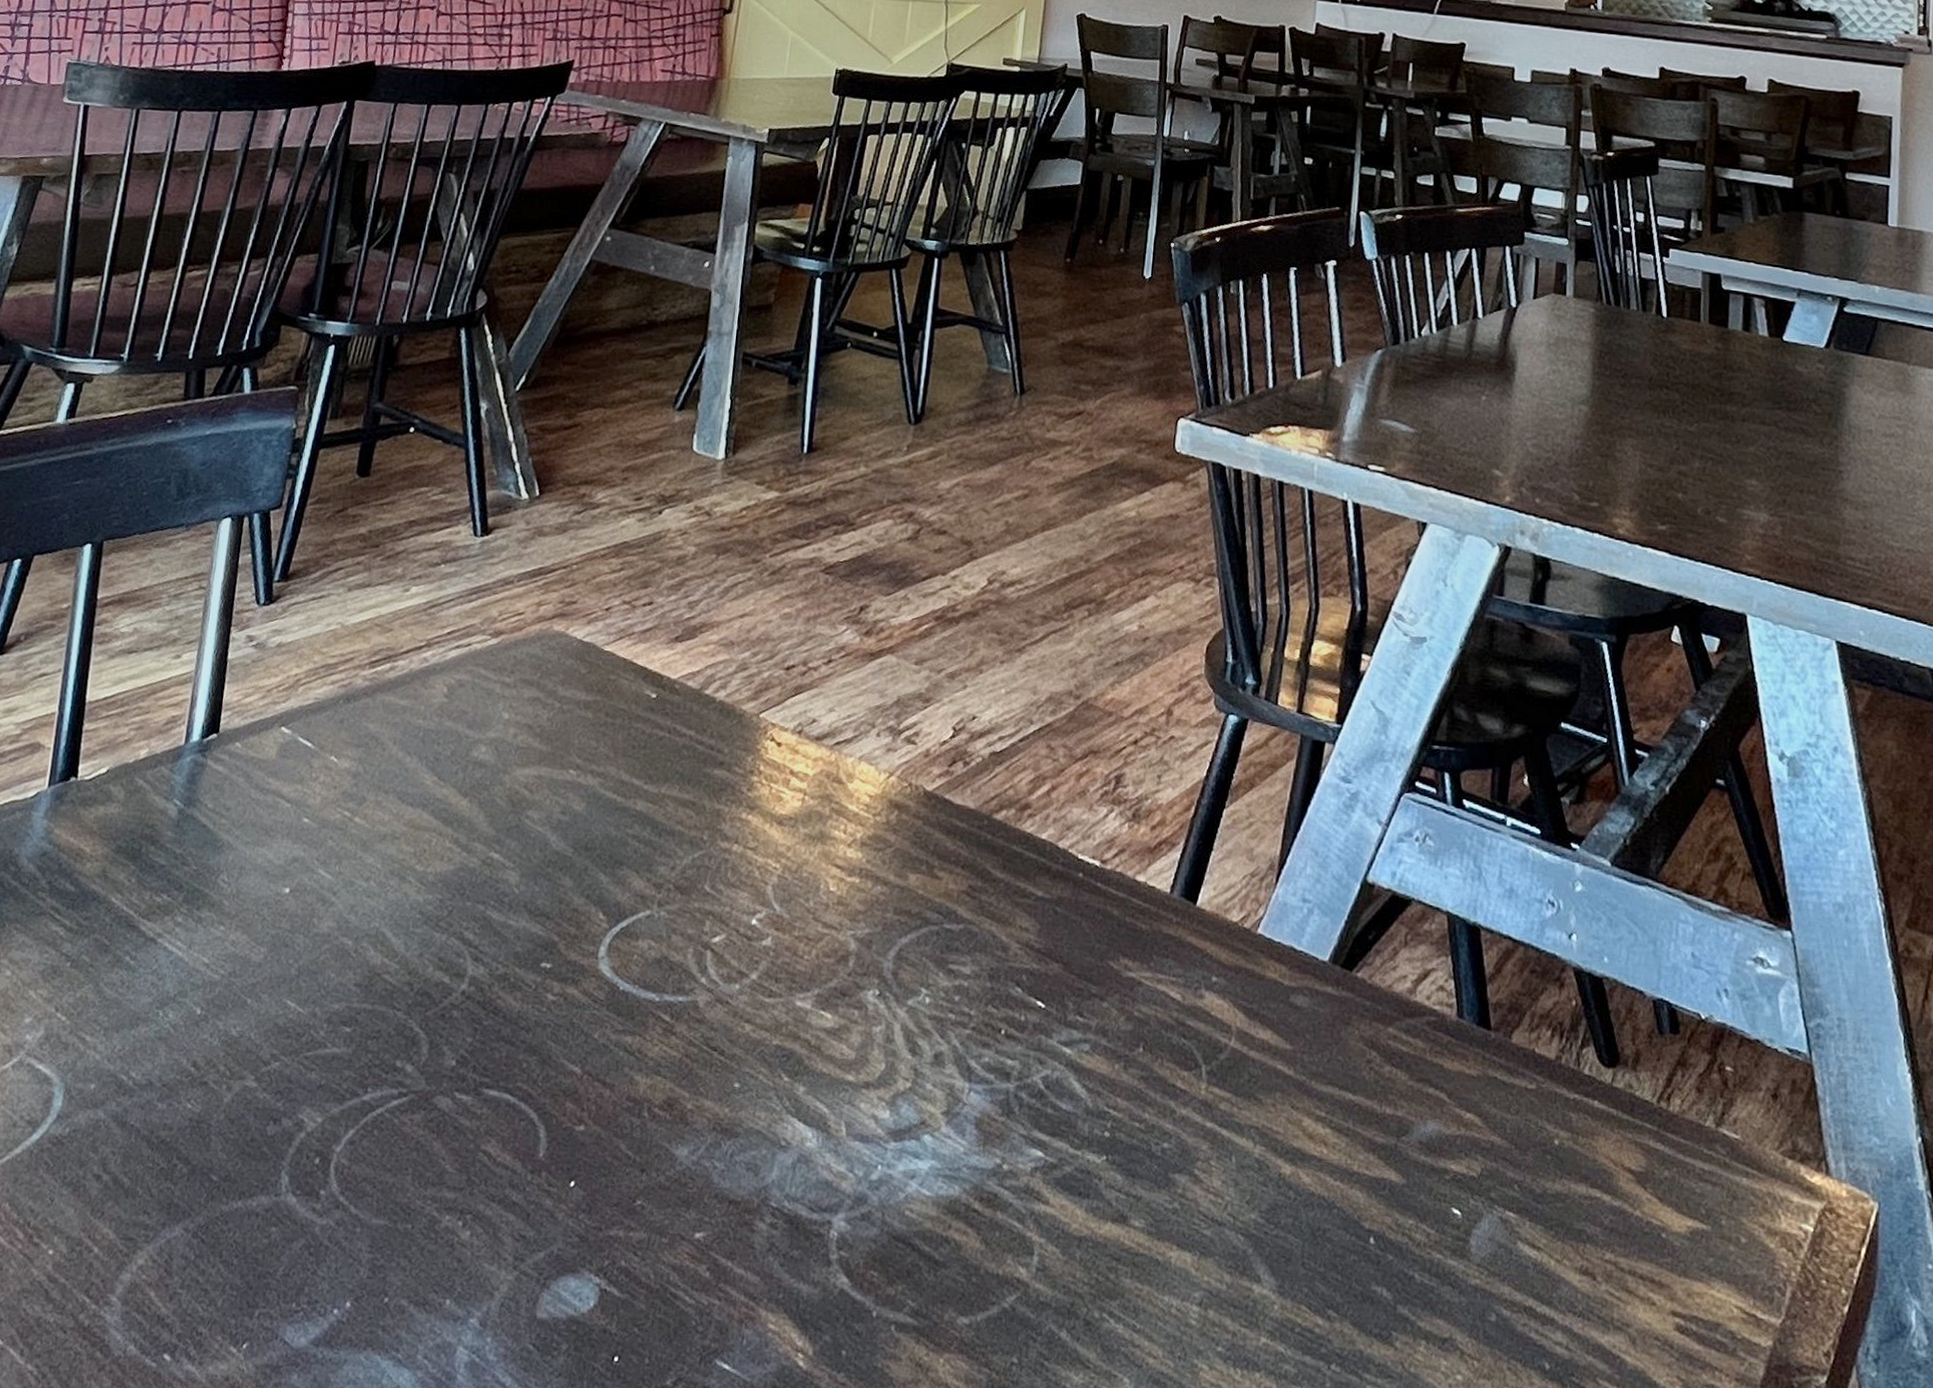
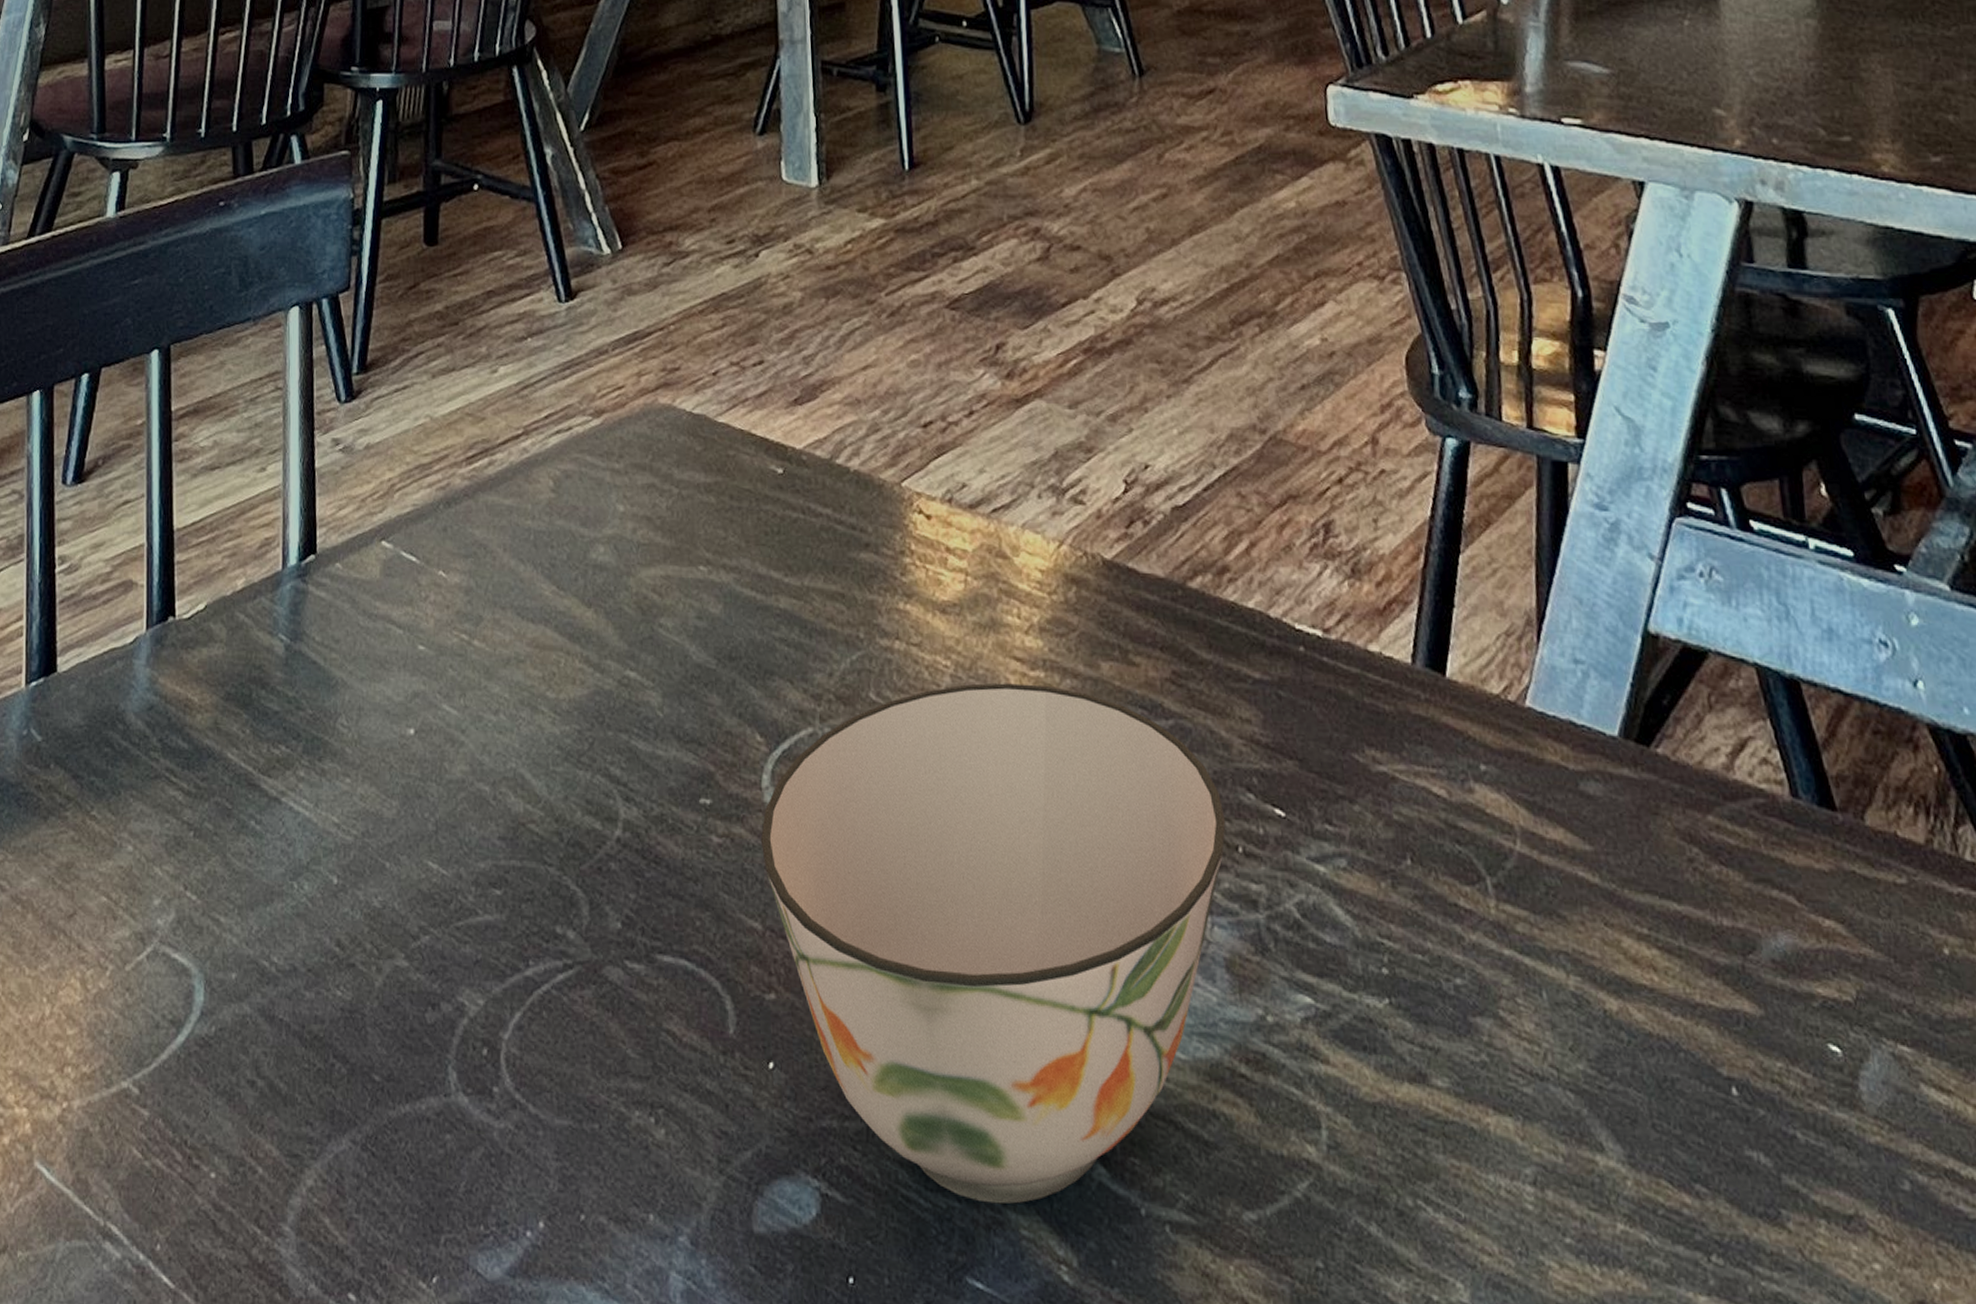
soup bowl: none [590,884,995,1303] -> present [760,683,1226,1204]

